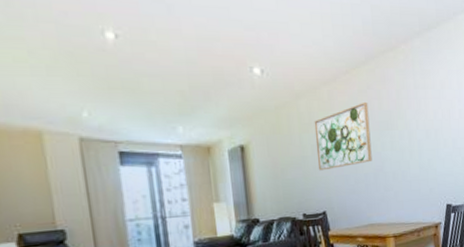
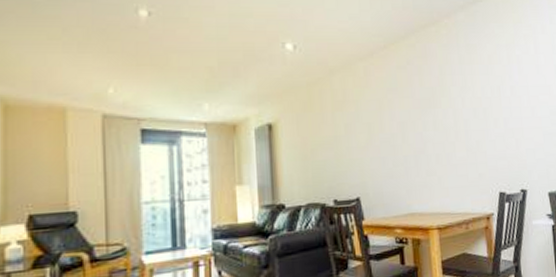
wall art: present [314,101,372,171] -> none [348,78,413,152]

